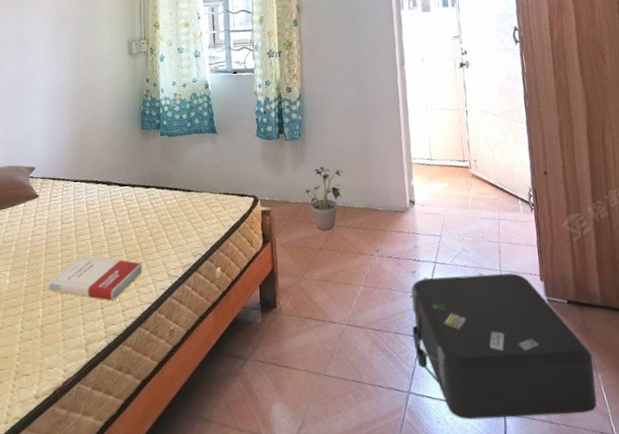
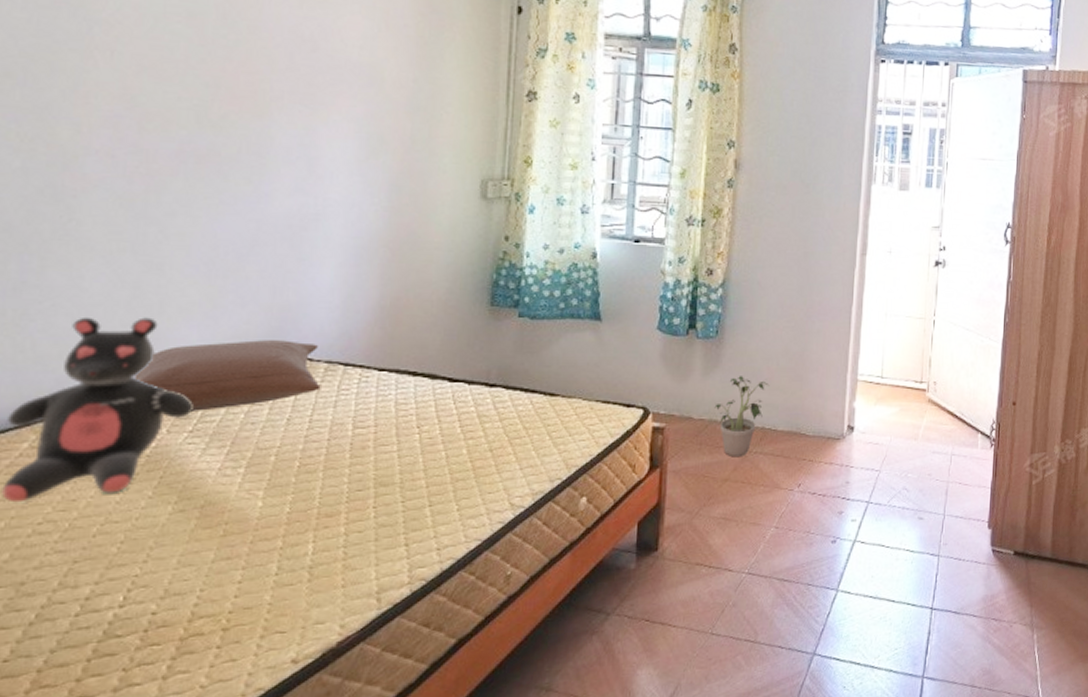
book: present [47,255,142,301] -> none [323,473,473,535]
suitcase: present [411,273,597,420] -> none [828,518,1031,685]

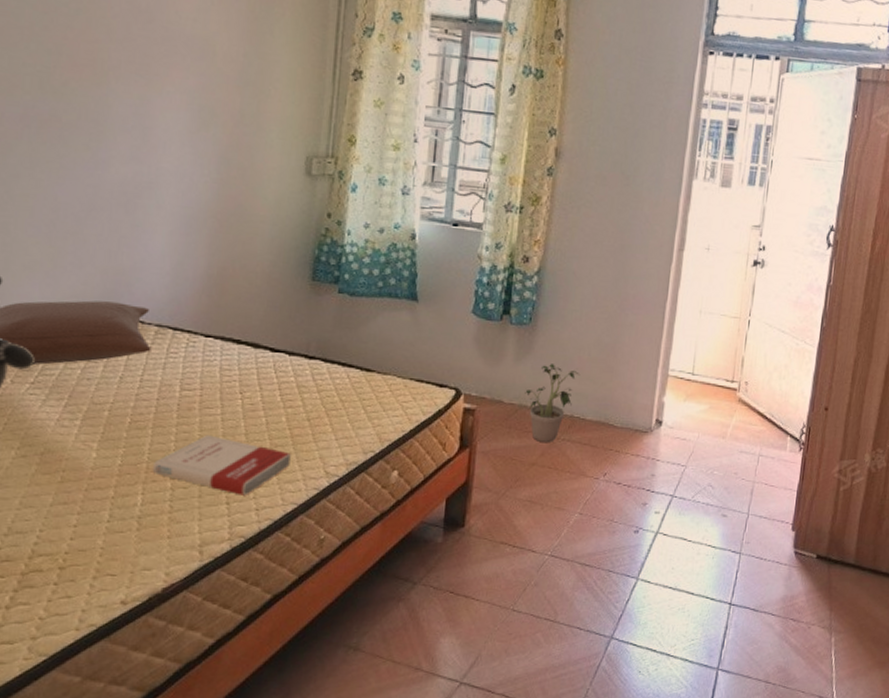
book: none [323,473,473,535] -> present [152,434,291,496]

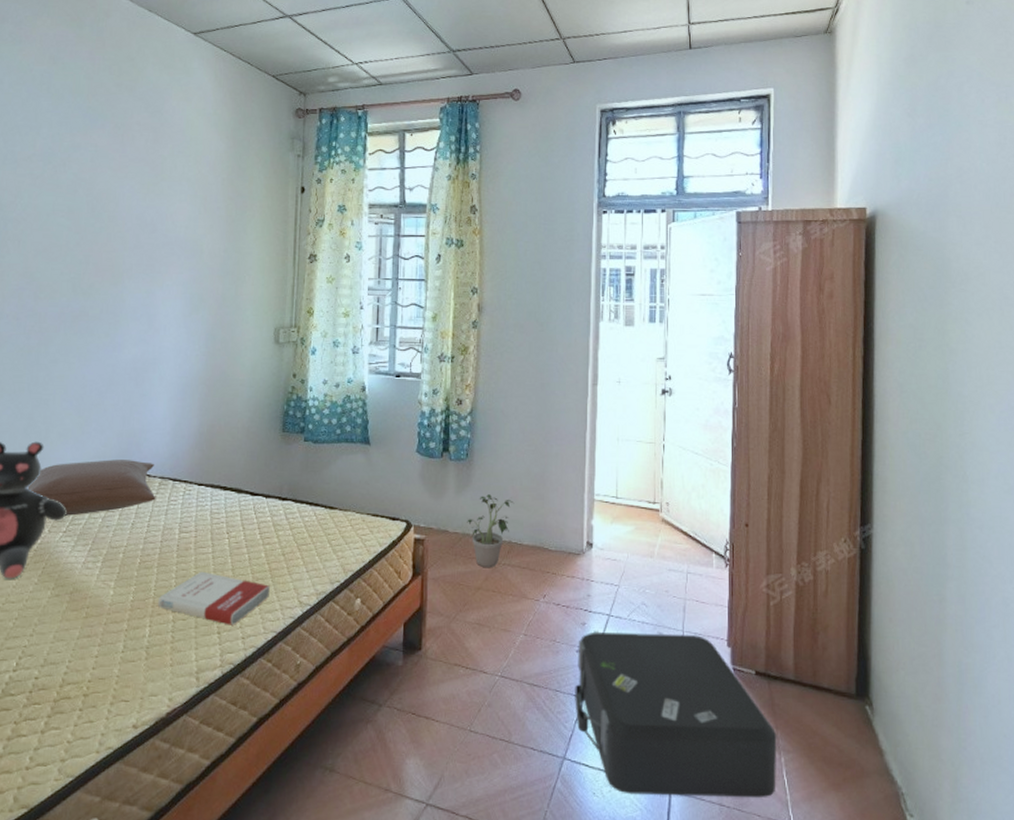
suitcase: none [627,512,831,675] -> present [575,631,777,797]

